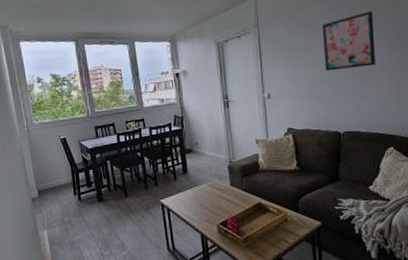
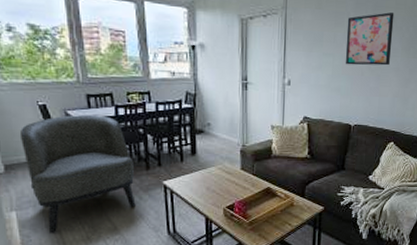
armchair: none [48,143,139,249] -> present [20,115,136,233]

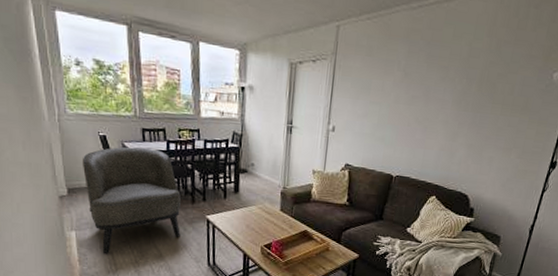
wall art: present [345,12,395,66] -> none [391,62,448,118]

